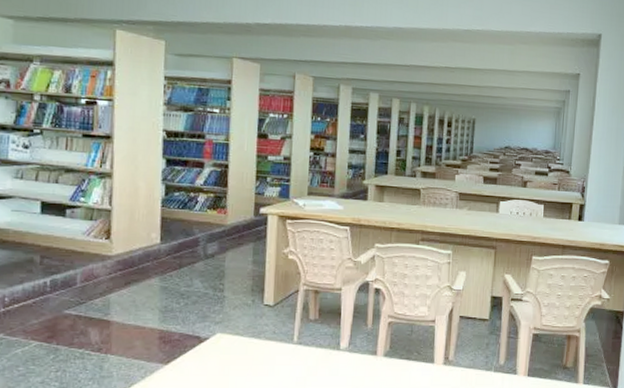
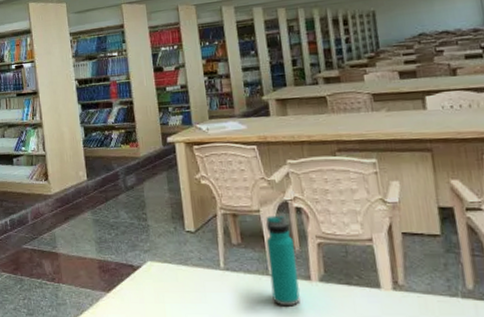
water bottle: none [339,294,367,379] -> present [265,215,300,306]

